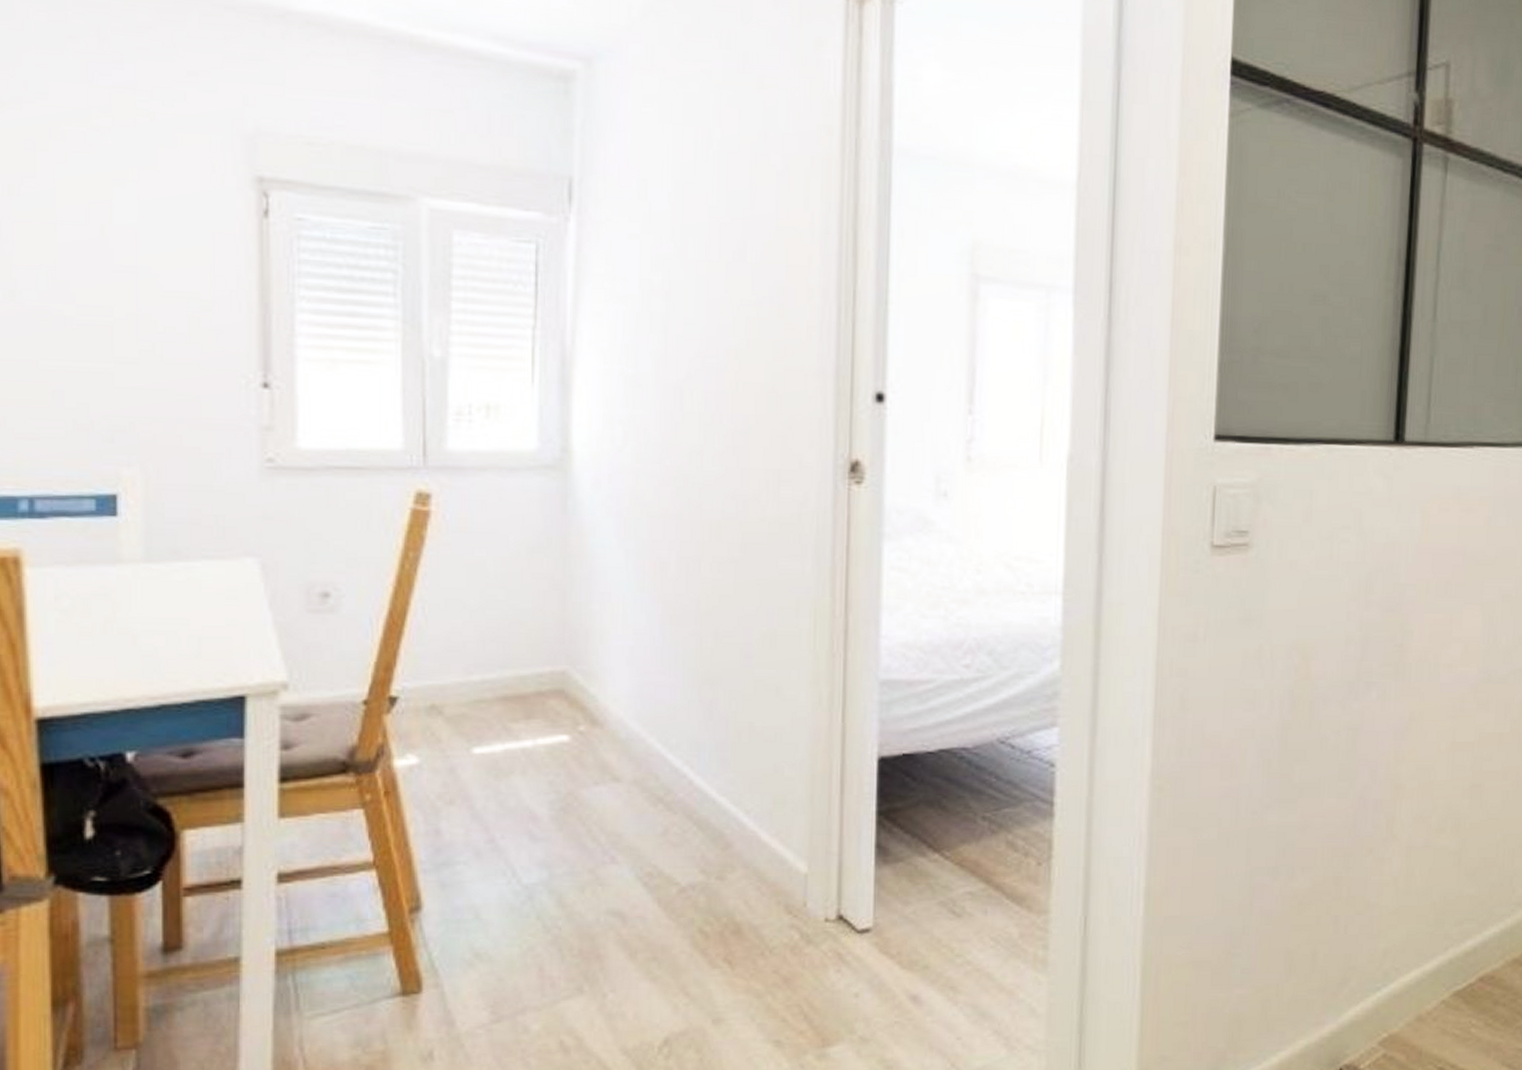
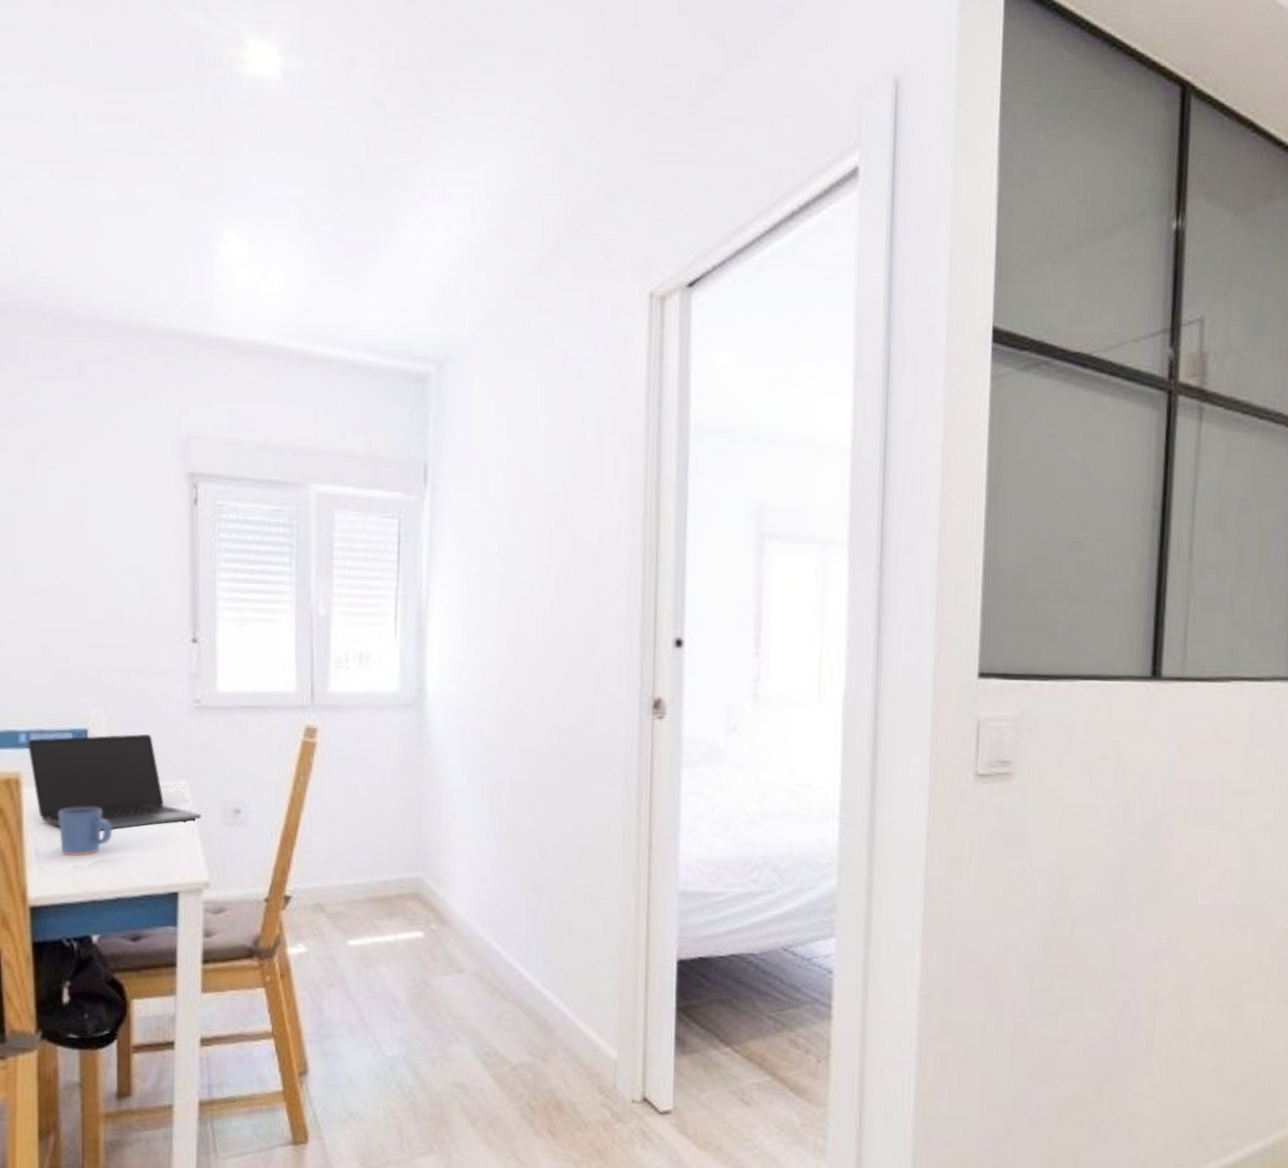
laptop: none [31,500,277,621] -> present [28,734,202,830]
mug: none [76,591,153,654] -> present [58,806,112,856]

